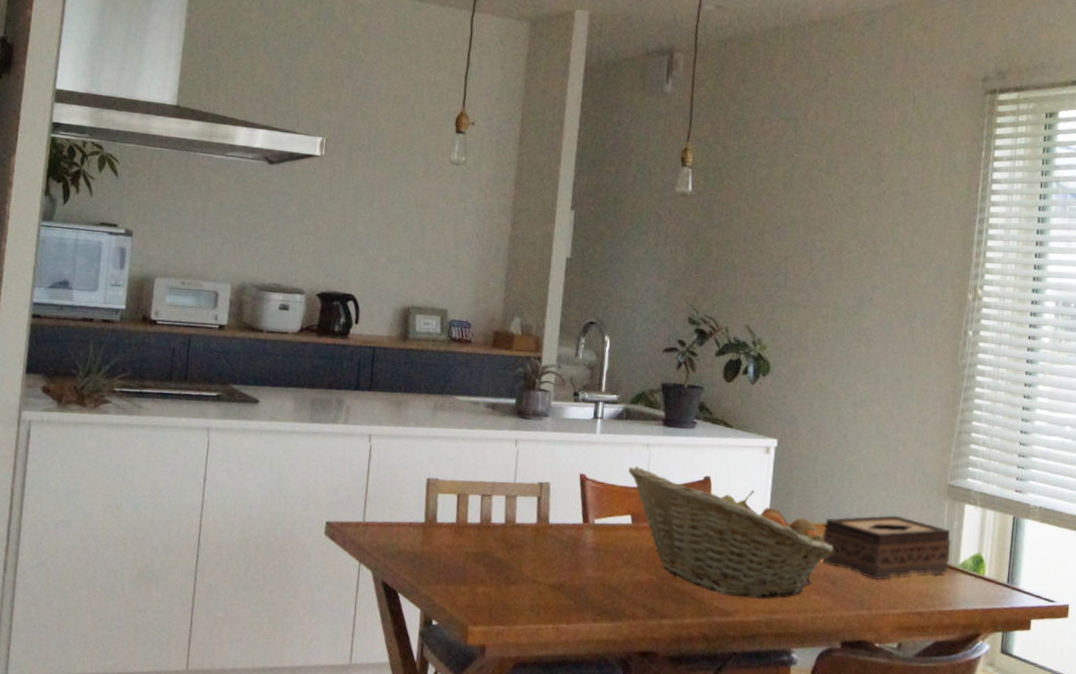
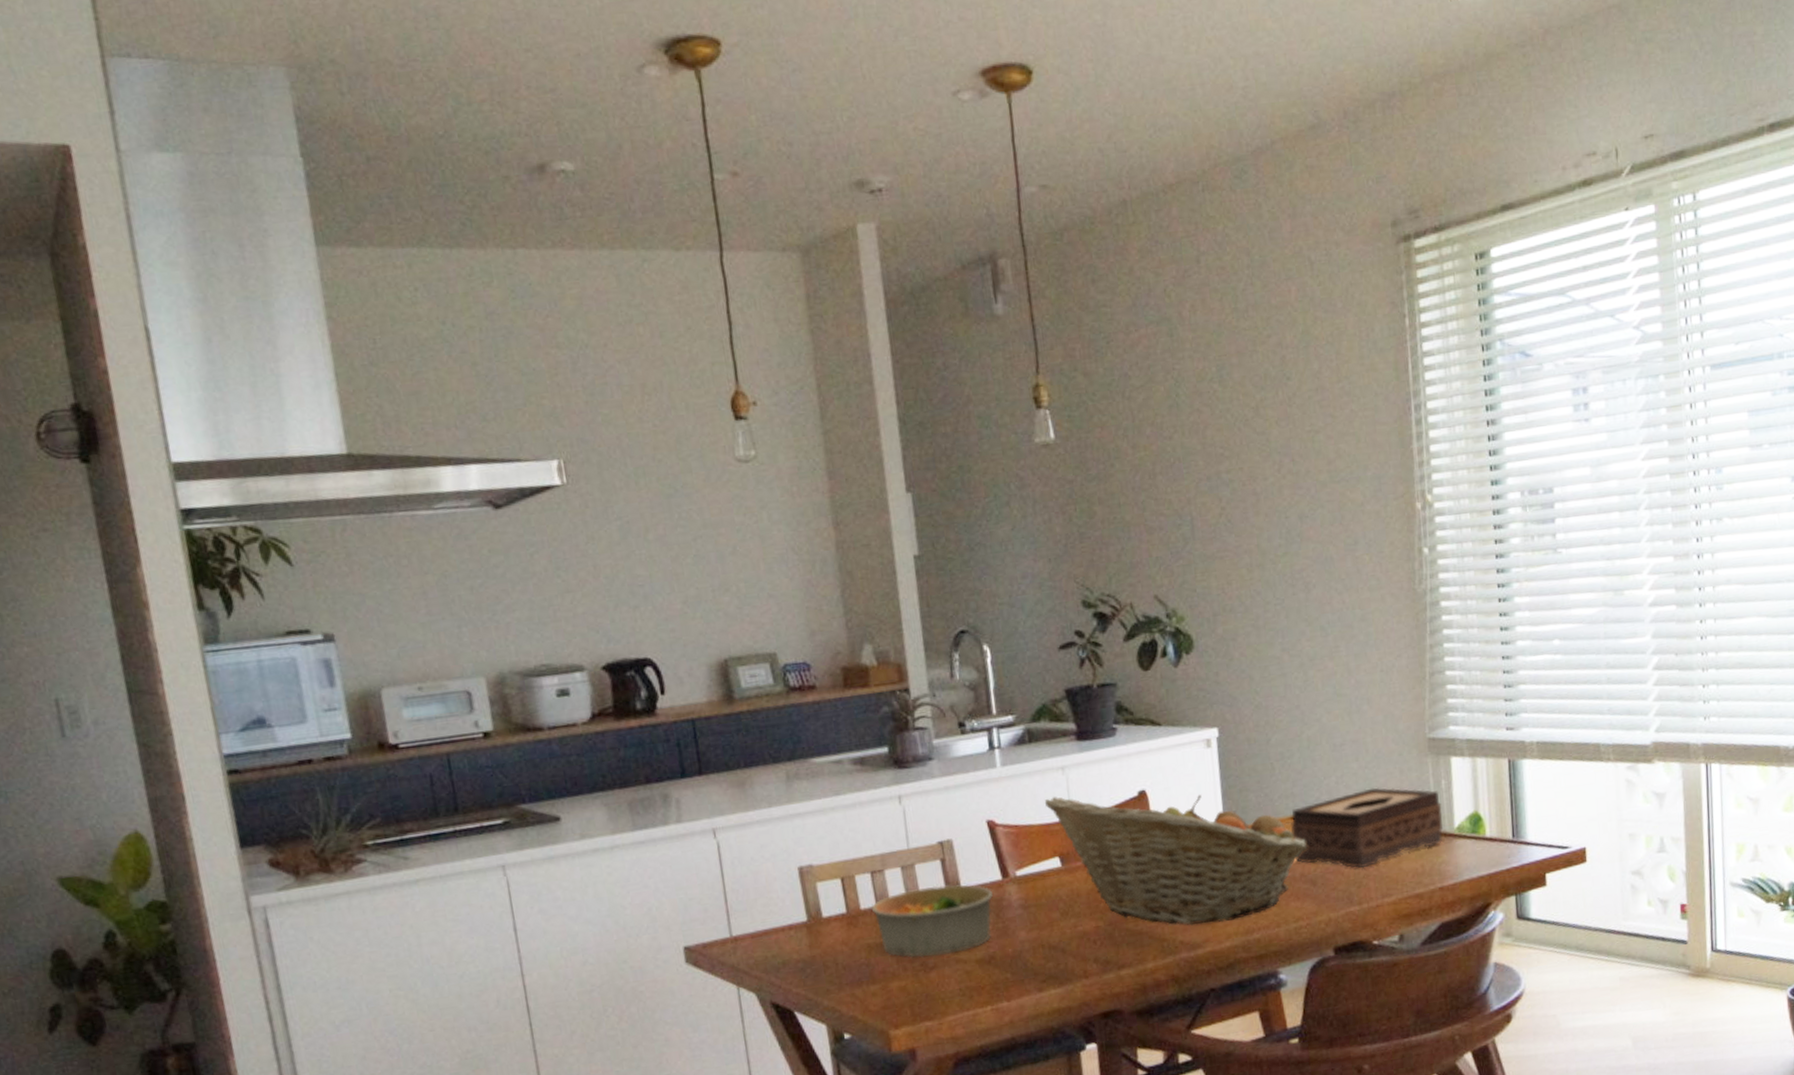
bowl: none [476,516,573,574] -> present [872,884,993,958]

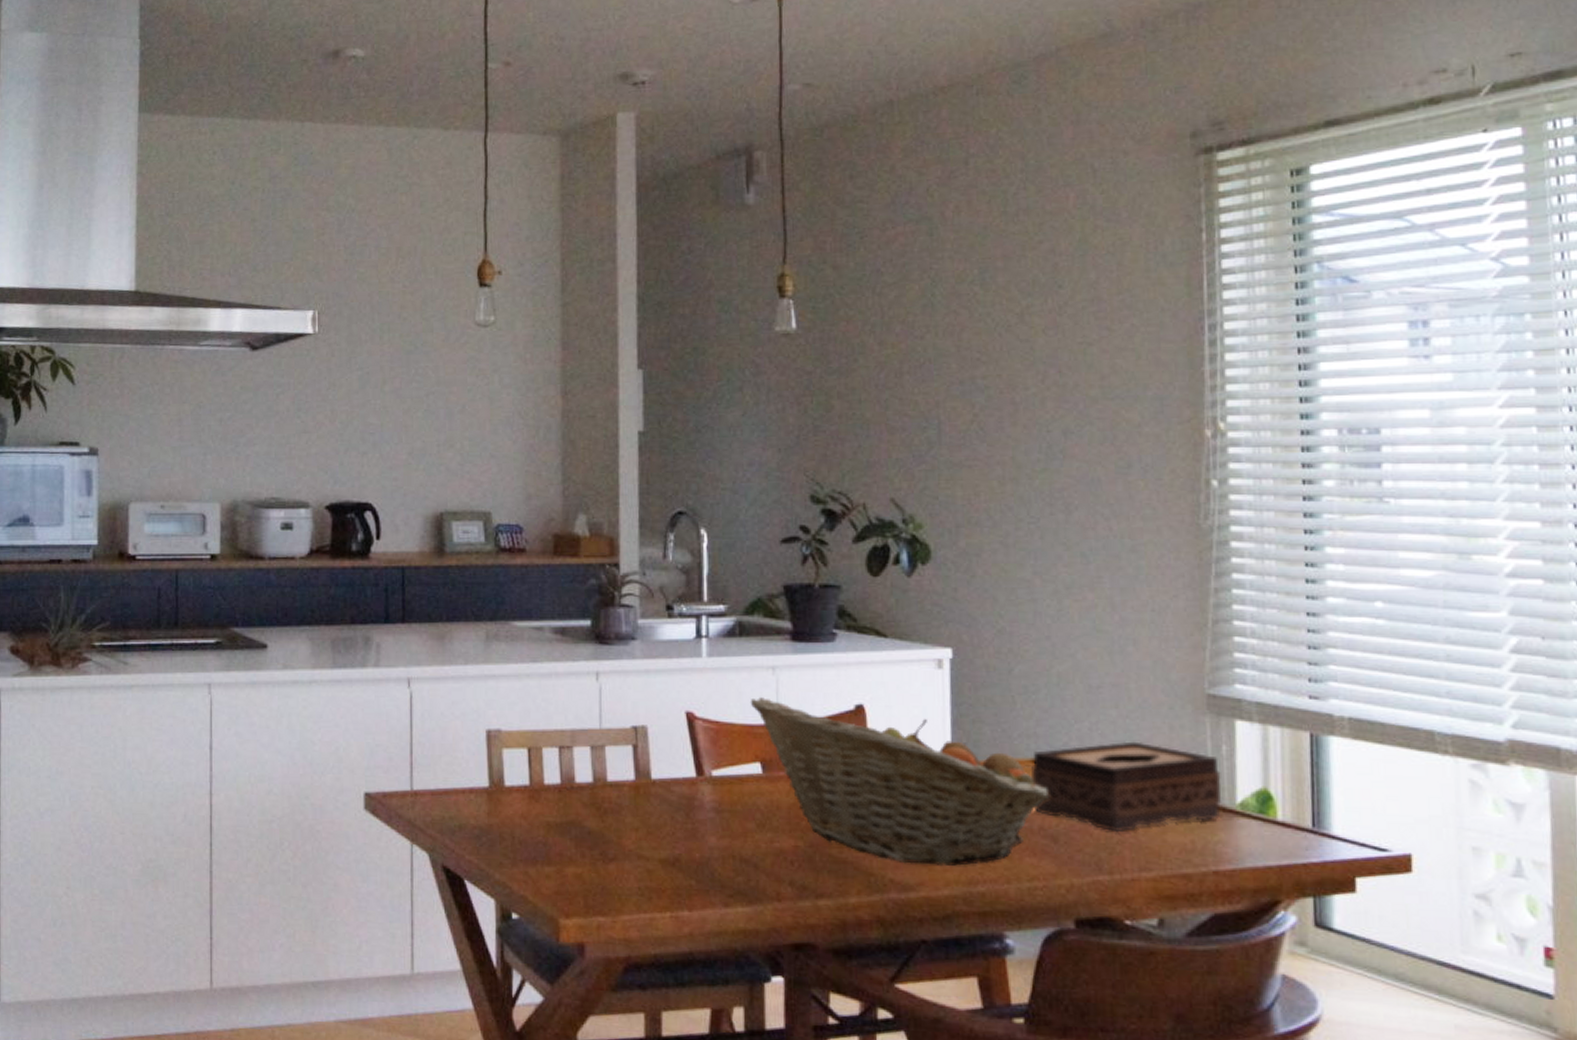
bowl: present [872,884,993,958] -> none [556,772,684,847]

